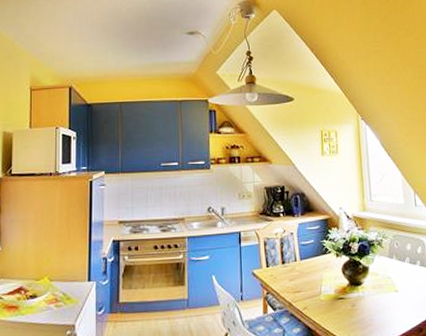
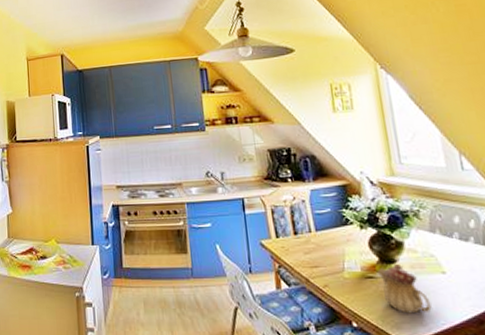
teapot: none [347,286,386,328] -> present [378,264,432,314]

